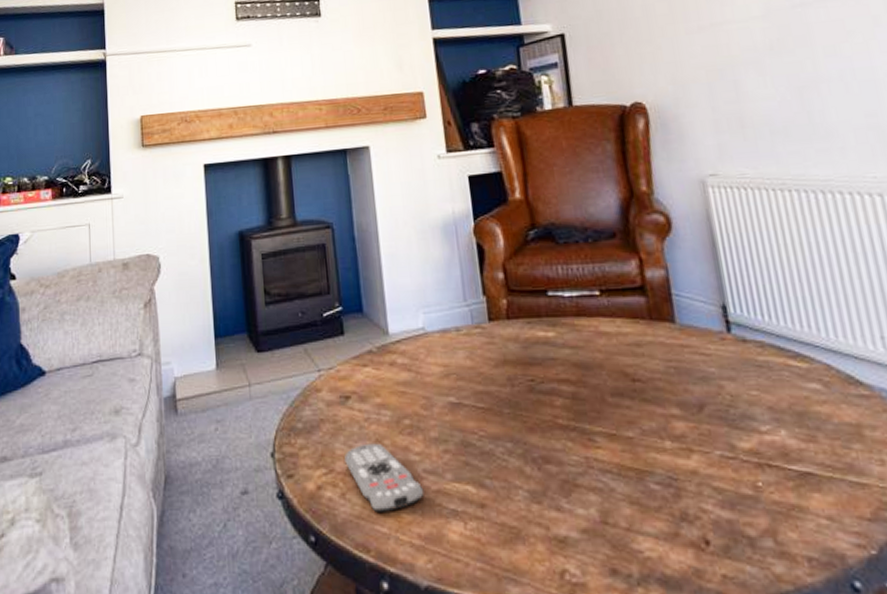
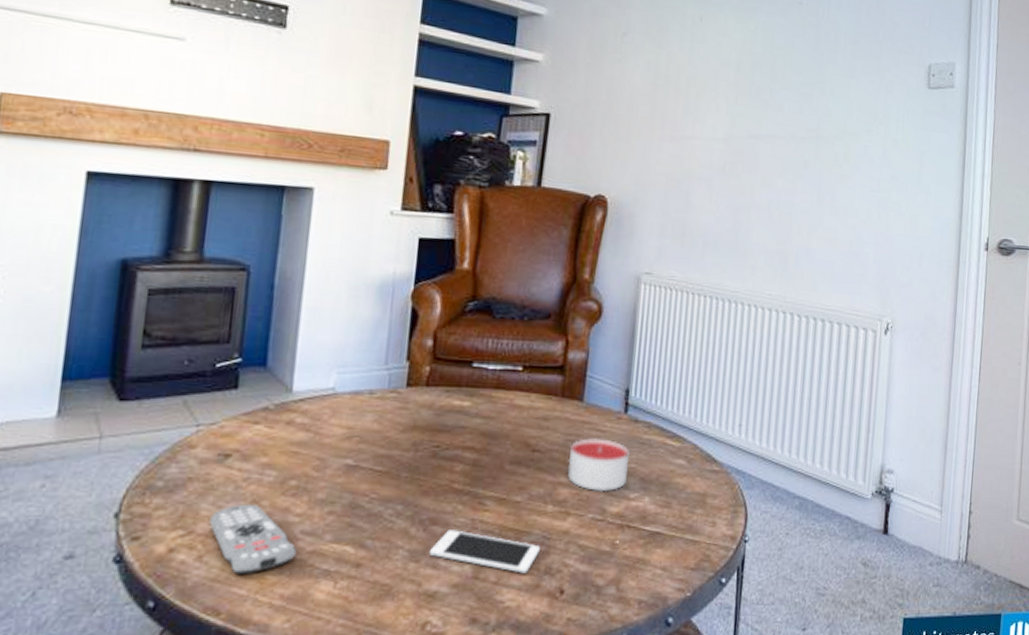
cell phone: none [550,469,669,519] -> present [430,530,540,574]
candle: none [672,363,752,425] -> present [568,438,630,492]

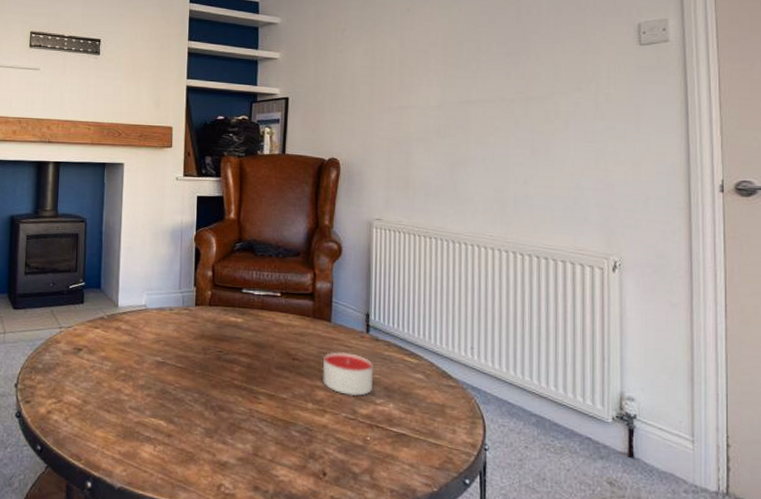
remote control: present [209,504,297,574] -> none [71,384,128,434]
cell phone: present [430,530,540,574] -> none [220,416,304,456]

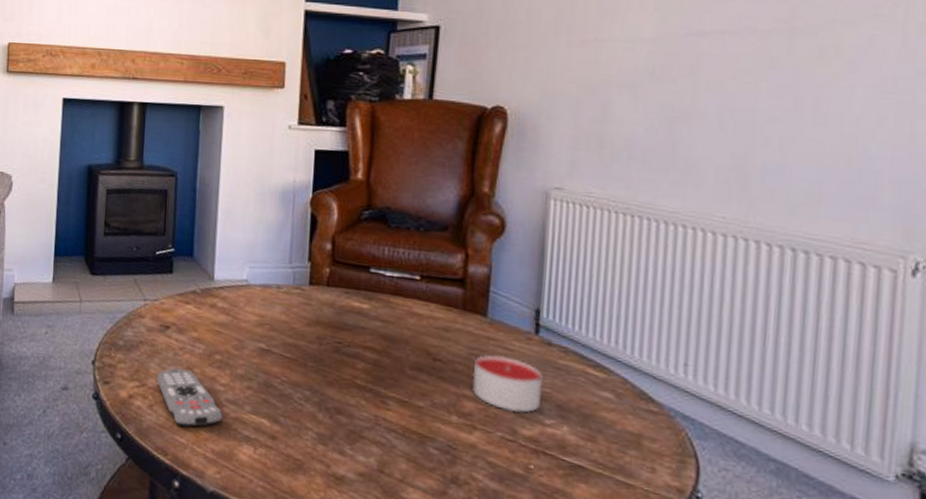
remote control: none [71,384,128,434] -> present [157,368,223,427]

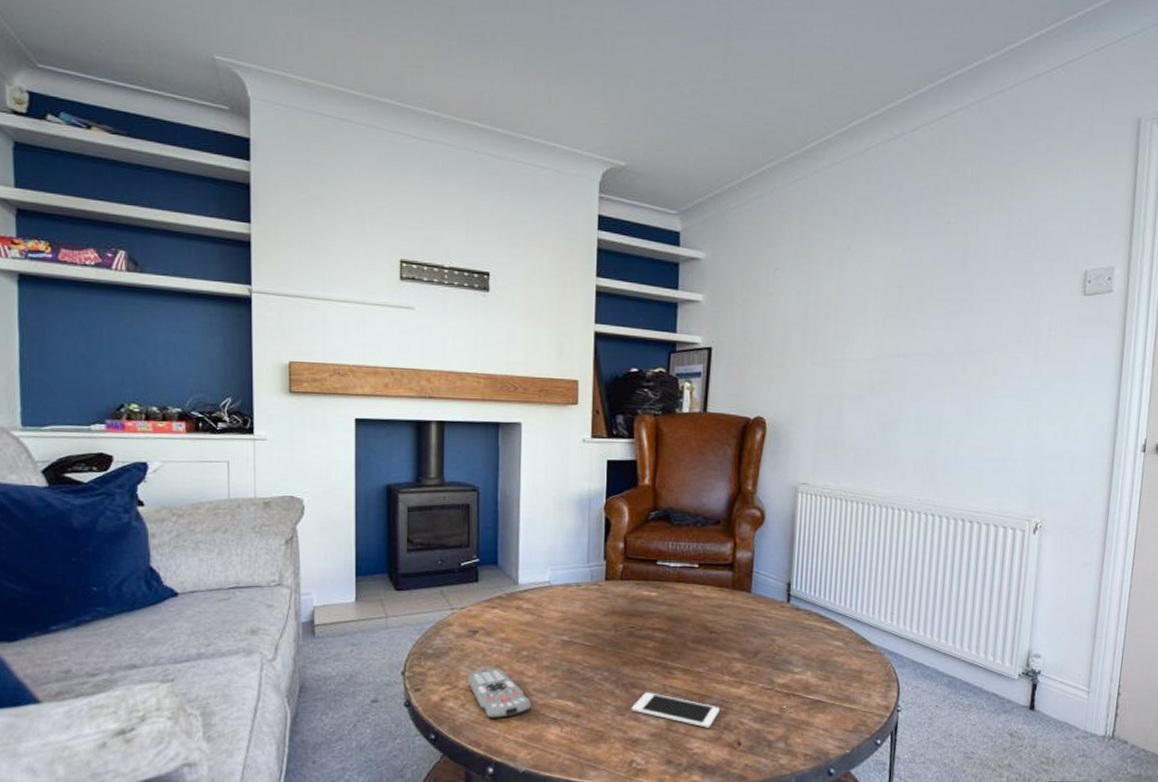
cell phone: none [336,421,445,478] -> present [632,692,720,728]
candle: present [472,355,543,413] -> none [740,623,793,667]

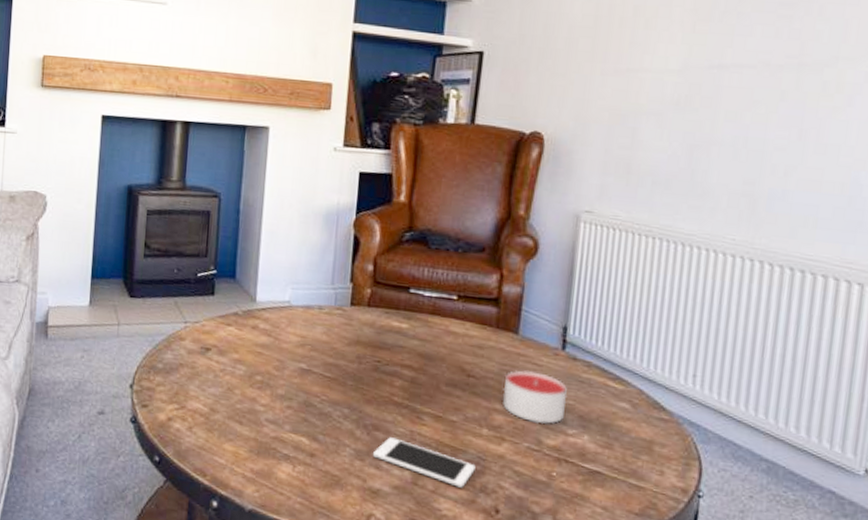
remote control: present [467,668,532,719] -> none [196,390,263,448]
candle: none [740,623,793,667] -> present [503,370,568,424]

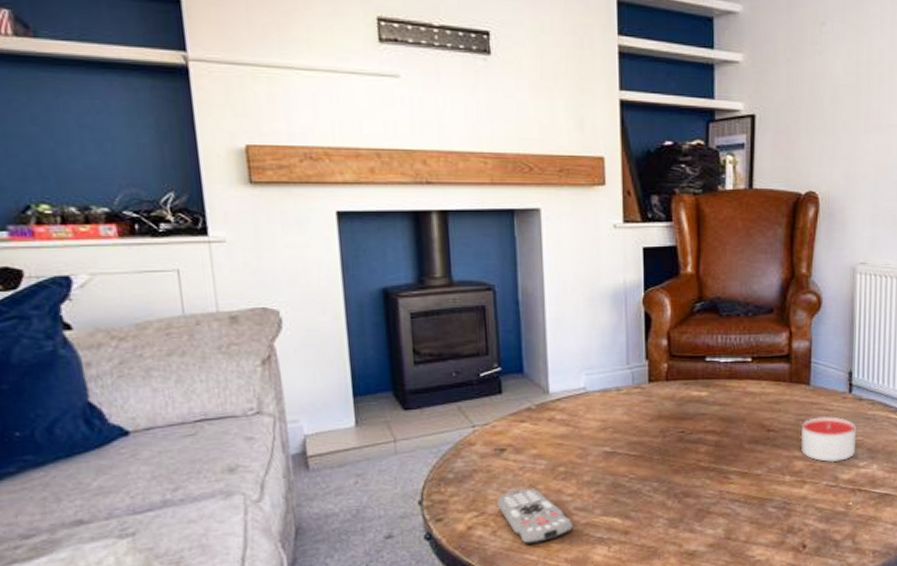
remote control: none [196,390,263,448] -> present [497,488,574,544]
cell phone: present [373,437,476,488] -> none [686,500,782,533]

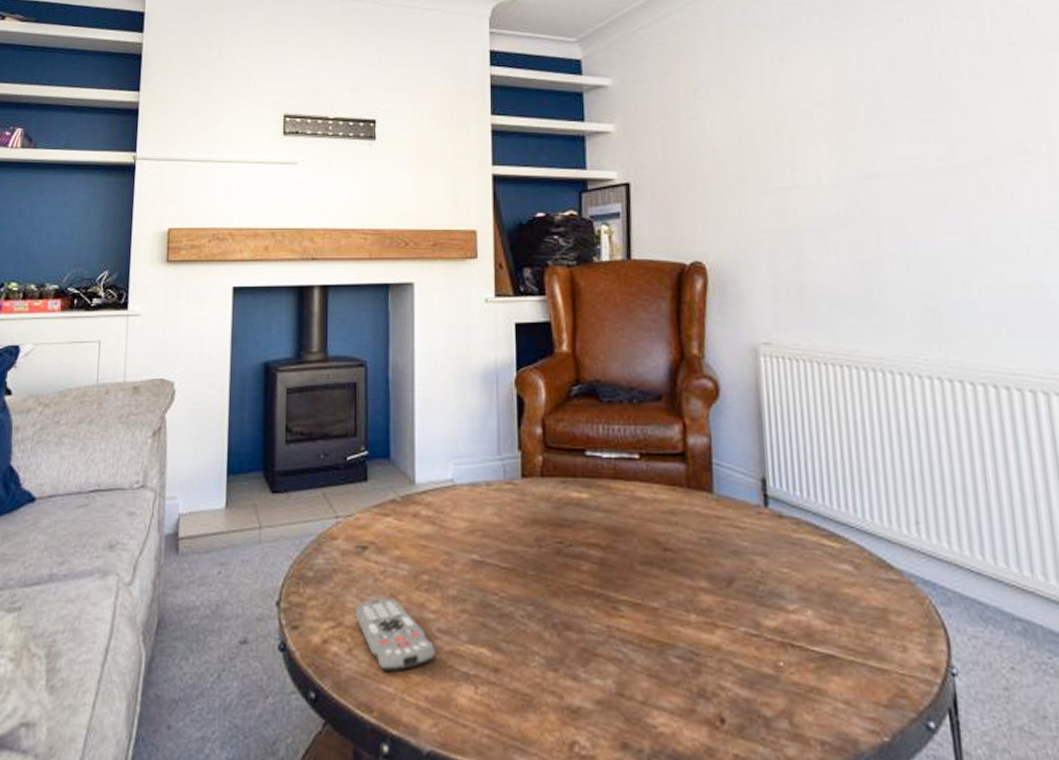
candle: present [800,417,857,463] -> none [705,536,781,601]

